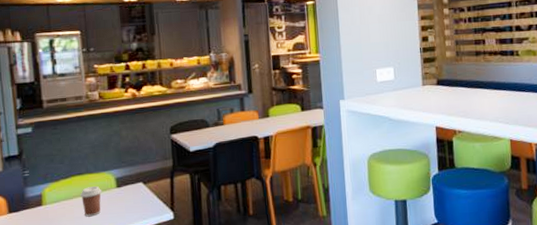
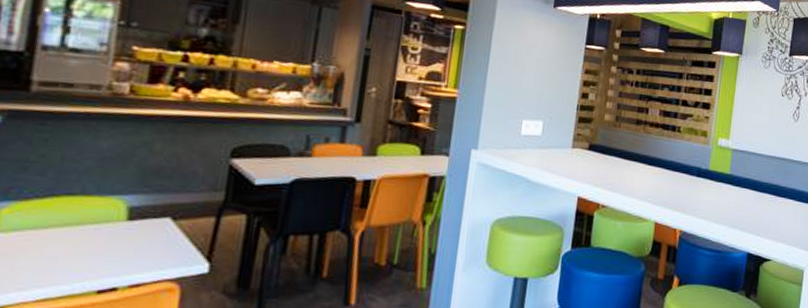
coffee cup: present [80,186,102,217] -> none [62,214,102,258]

